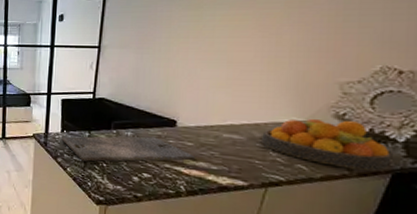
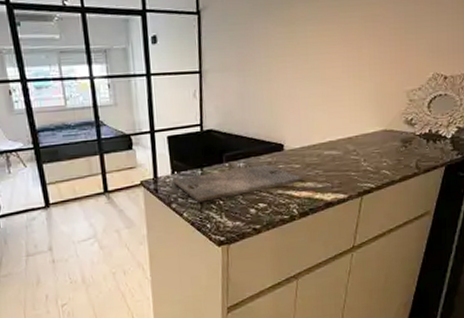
fruit bowl: present [260,118,392,171] -> none [353,124,445,168]

